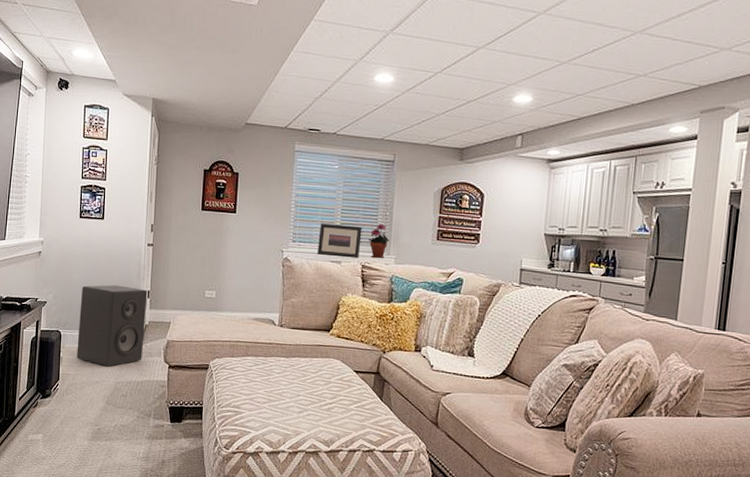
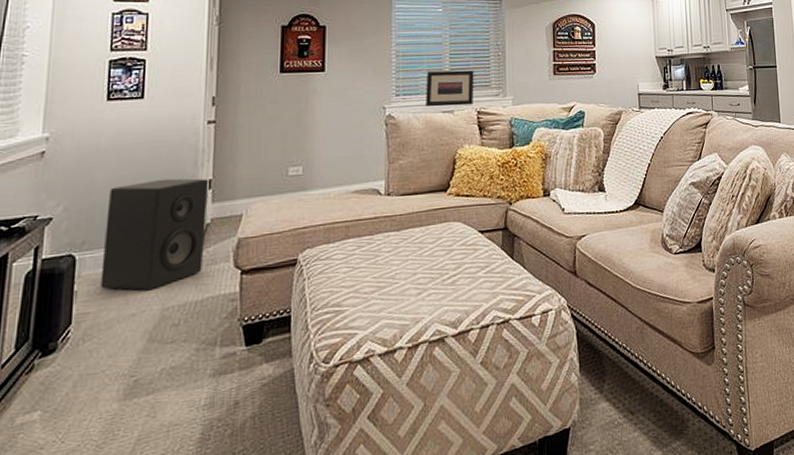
potted plant: present [369,224,389,259] -> none [482,65,505,103]

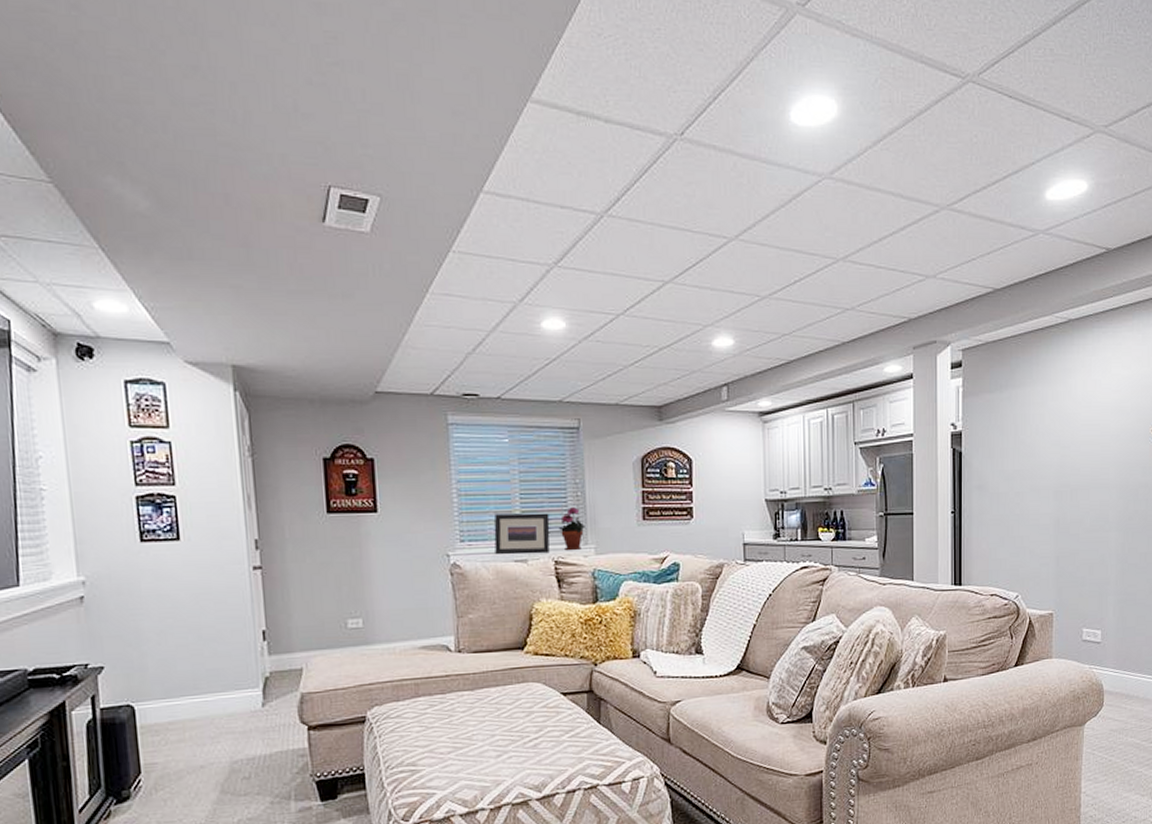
bookshelf speaker: present [100,178,209,291] -> none [158,628,267,743]
potted plant: none [482,65,505,103] -> present [559,507,585,551]

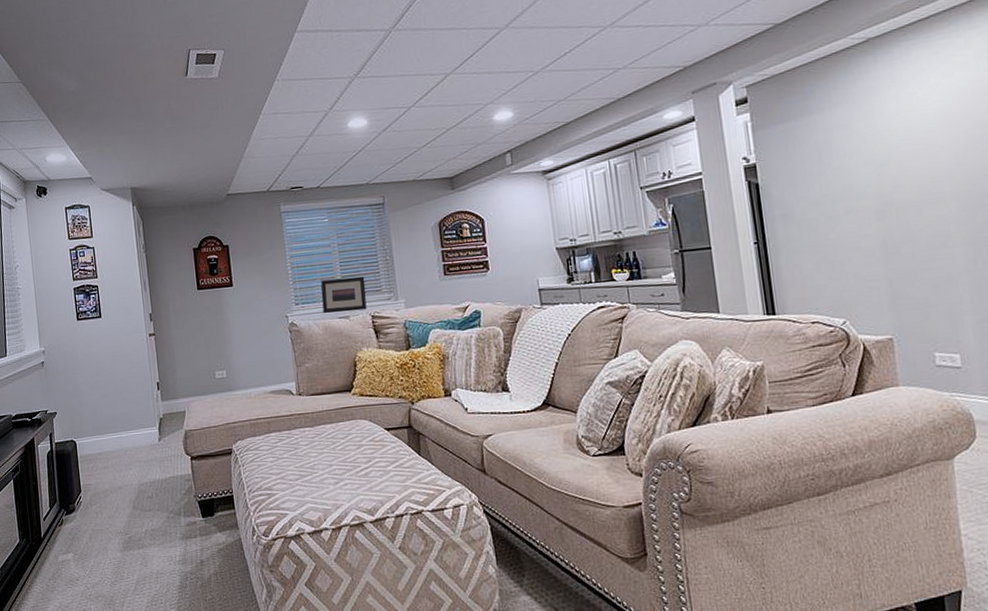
potted plant: present [559,507,585,551] -> none [373,269,395,307]

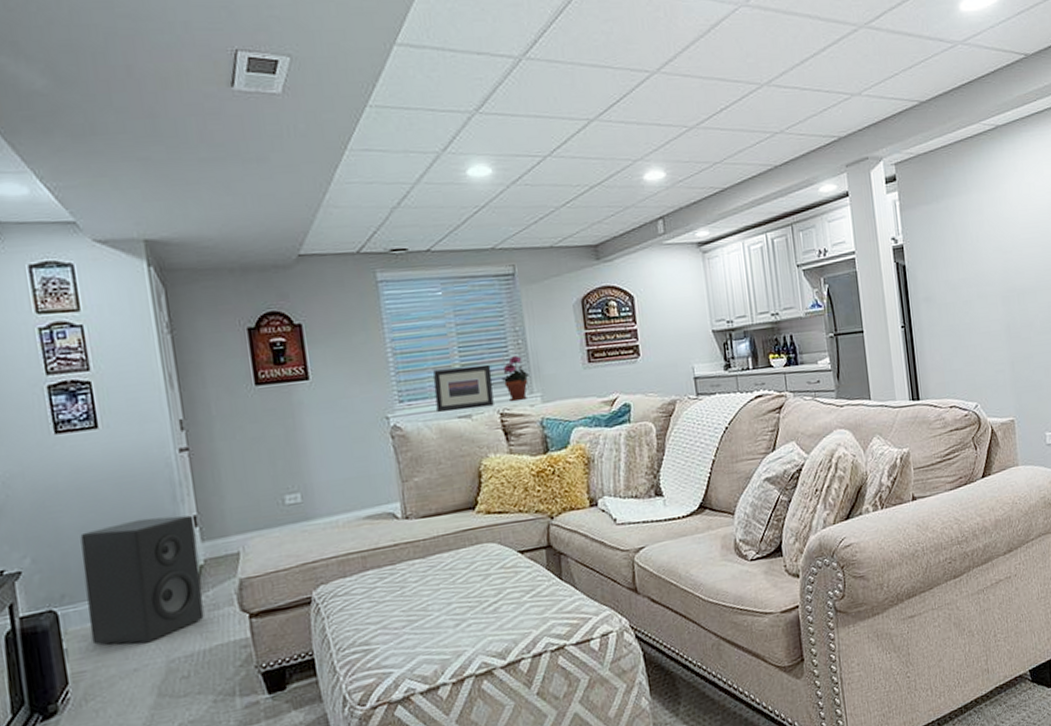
bookshelf speaker: none [90,381,162,470] -> present [80,515,204,645]
potted plant: none [373,269,395,307] -> present [502,356,529,402]

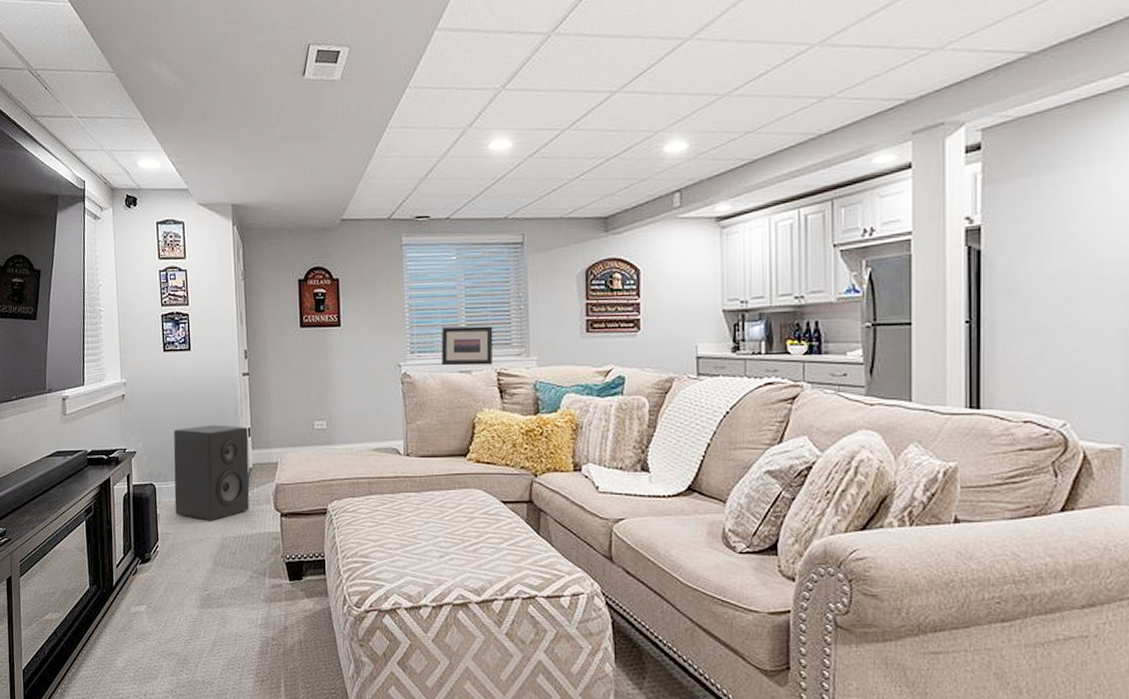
potted plant: present [502,356,529,402] -> none [502,320,528,363]

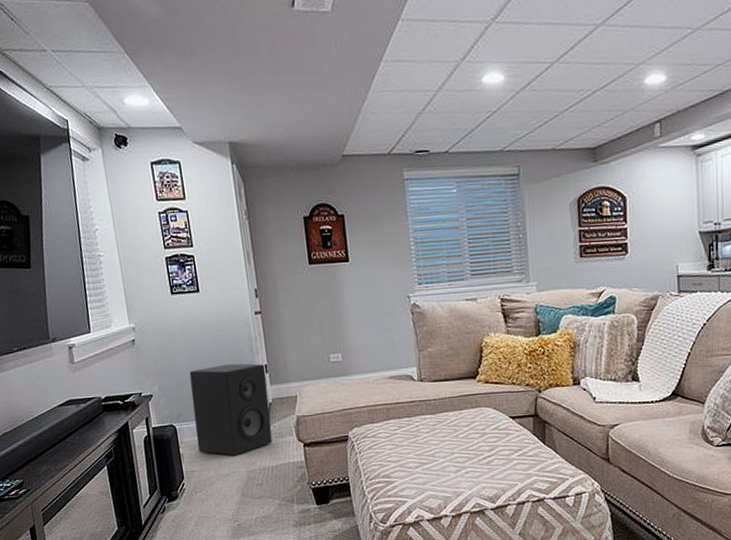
picture frame: present [441,326,493,366] -> none [447,255,496,295]

